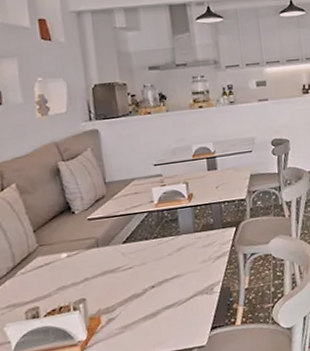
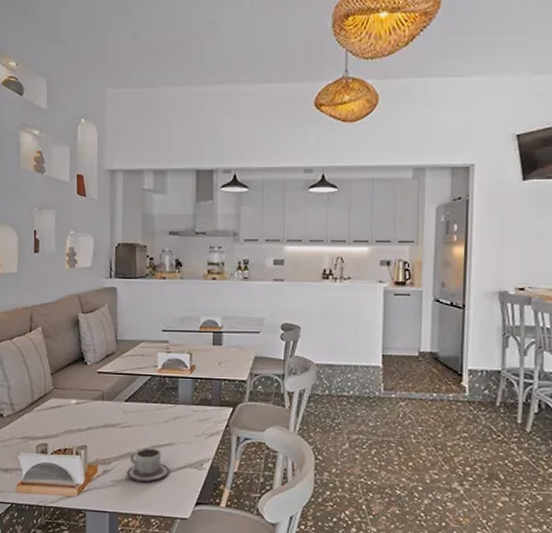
cup: none [133,283,180,322] -> present [126,447,170,482]

